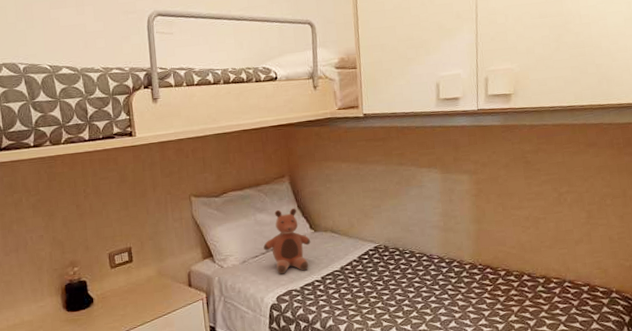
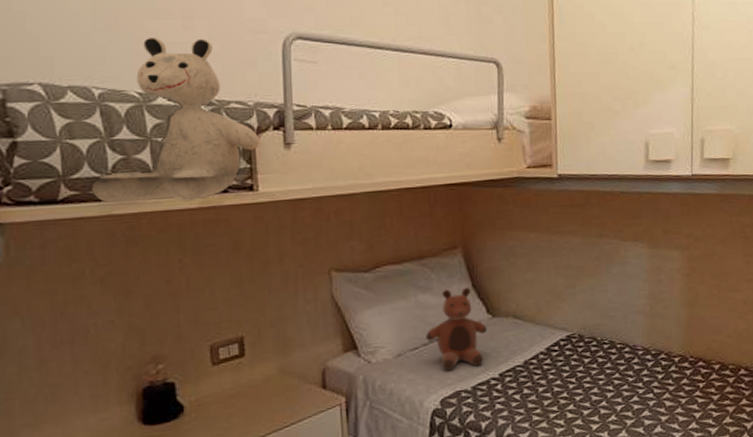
stuffed animal: none [23,20,135,149] -> present [92,37,260,204]

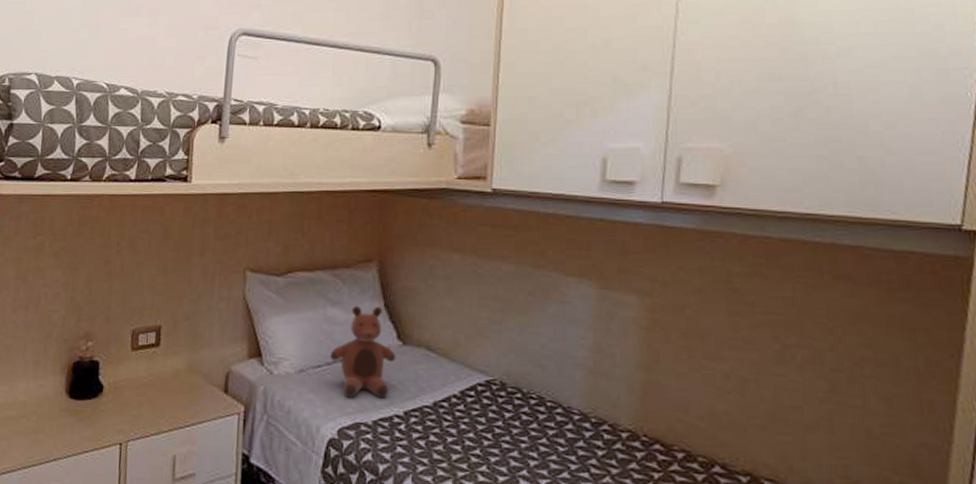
stuffed animal: present [92,37,260,204] -> none [60,33,199,188]

